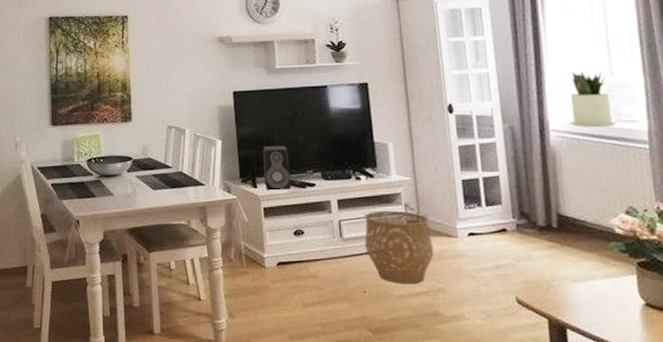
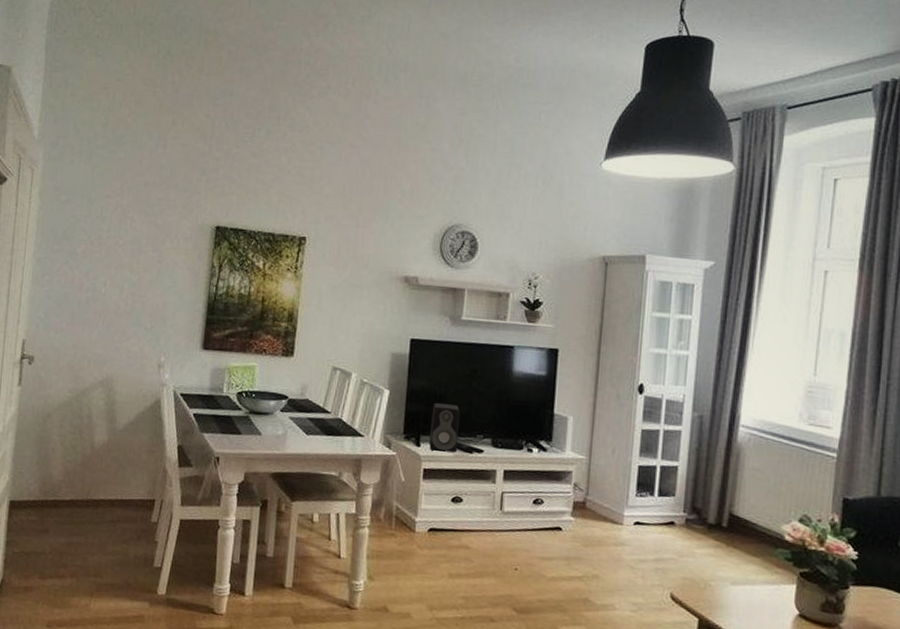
basket: present [364,210,434,285] -> none [524,487,597,568]
planter: present [569,71,617,128] -> none [761,367,810,431]

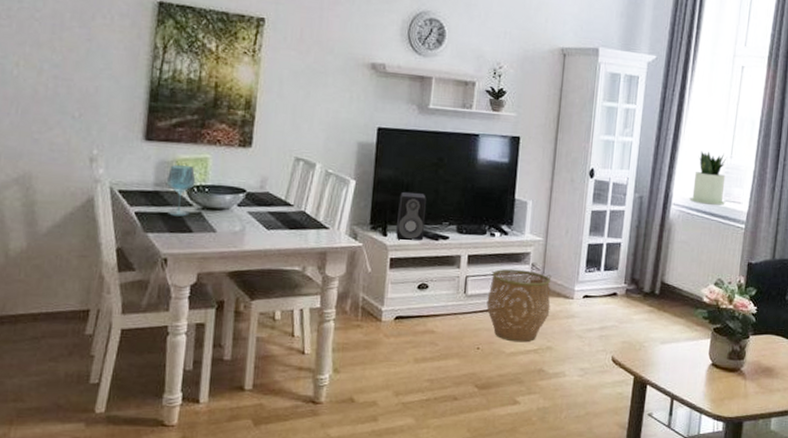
wine glass: none [219,372,245,419] -> present [166,164,196,217]
basket: none [524,487,597,568] -> present [486,268,552,343]
planter: none [761,367,810,431] -> present [688,151,727,206]

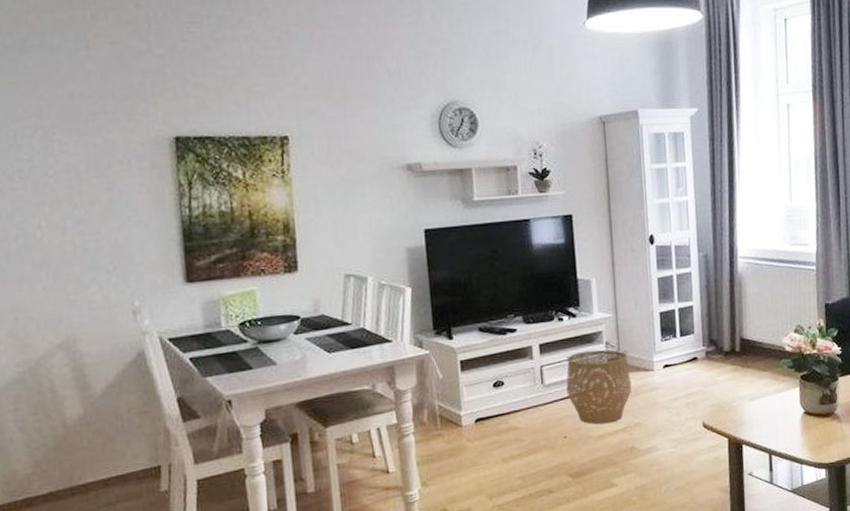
wine glass: present [166,164,196,217] -> none [215,301,247,356]
speaker: present [395,191,426,241] -> none [459,288,491,340]
planter: present [688,151,727,206] -> none [754,196,793,253]

